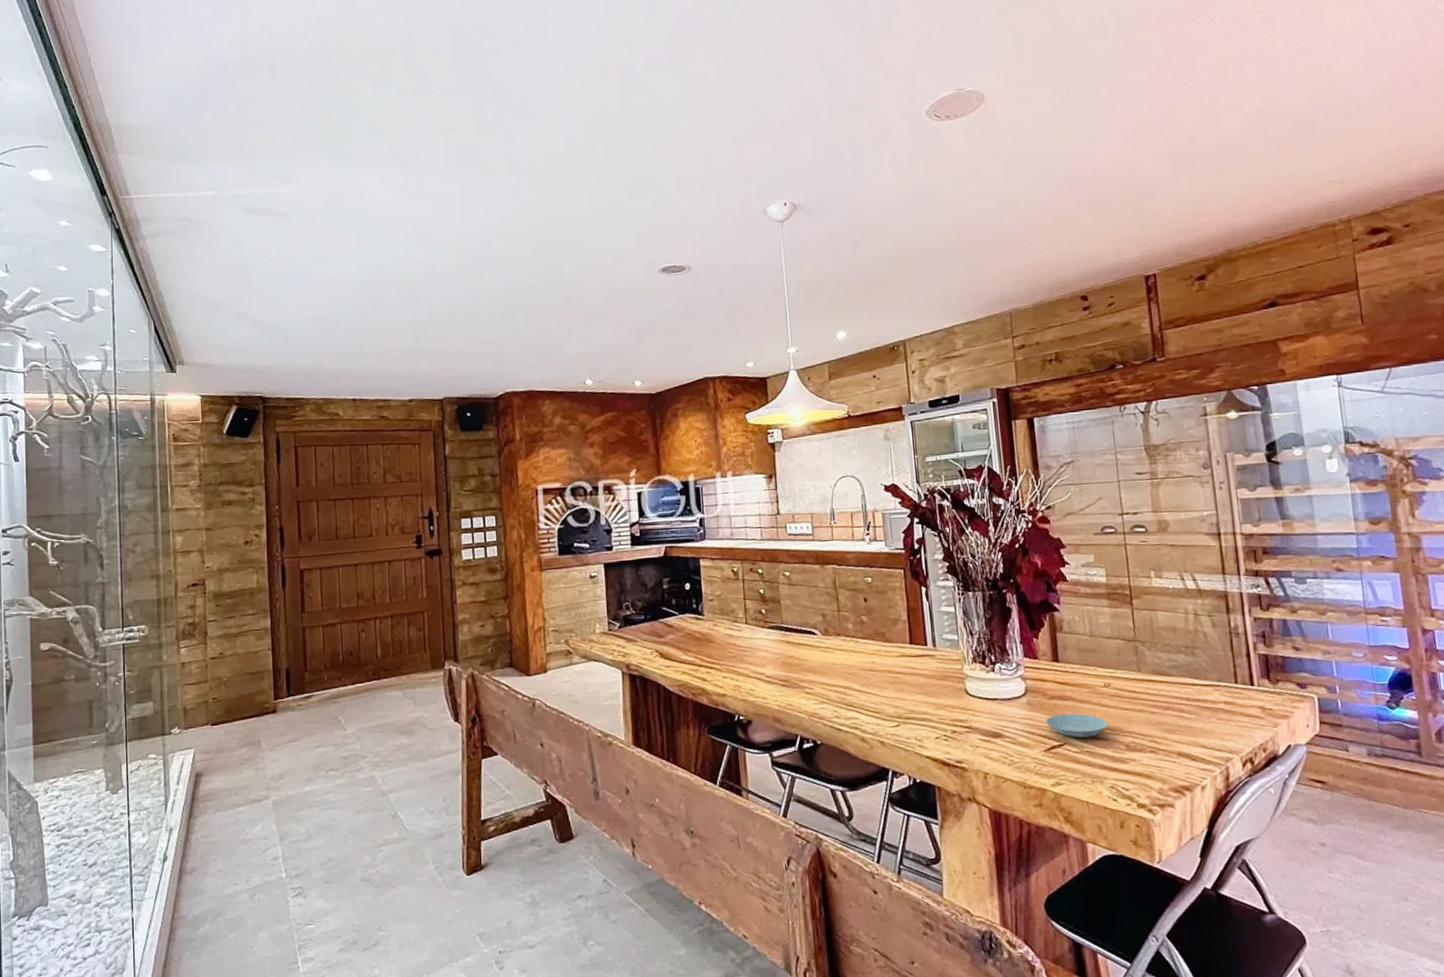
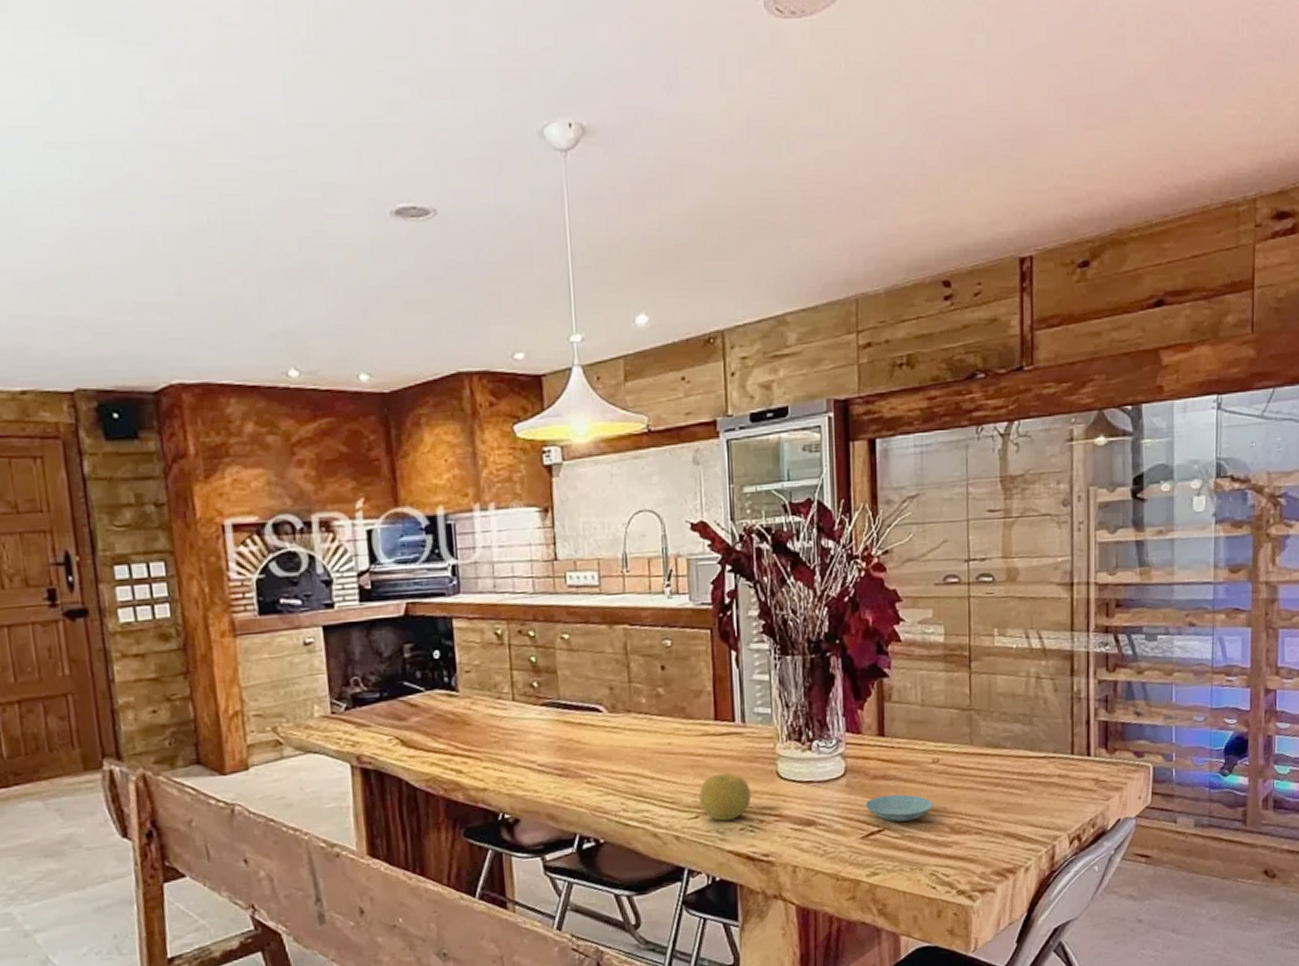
fruit: none [899,689,945,731] -> present [699,773,752,822]

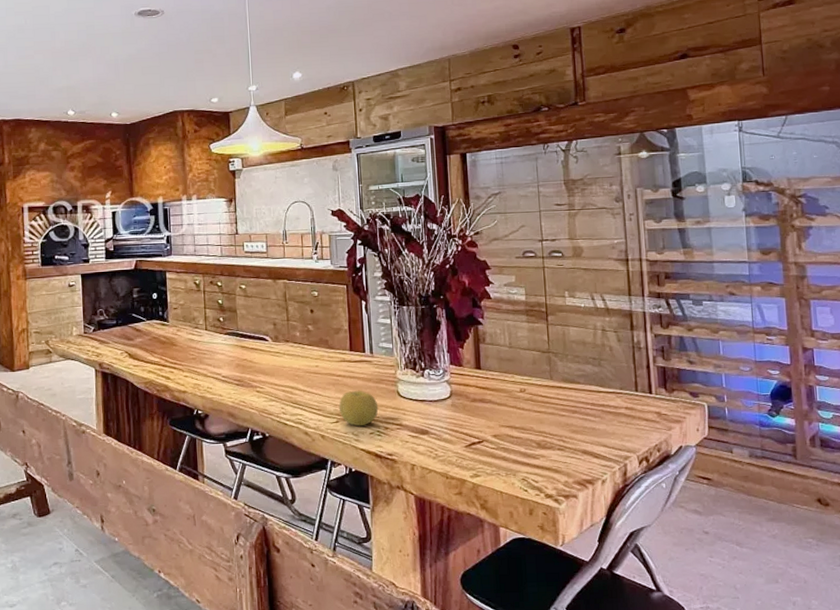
saucer: present [865,794,933,822] -> none [467,414,522,436]

